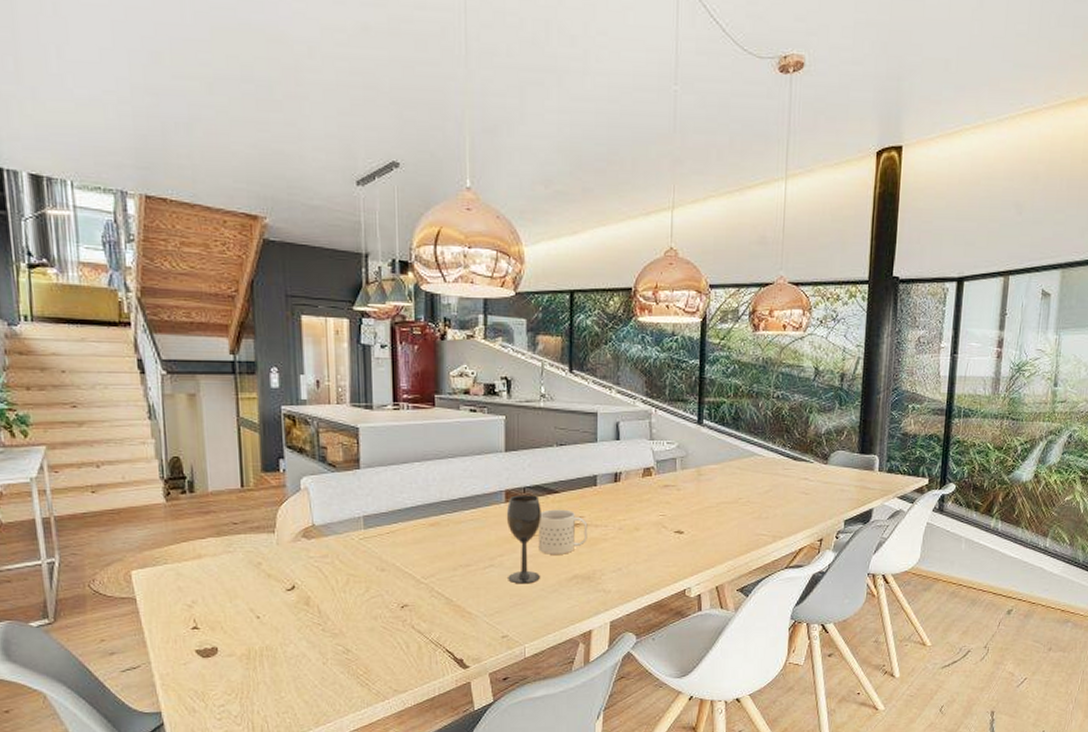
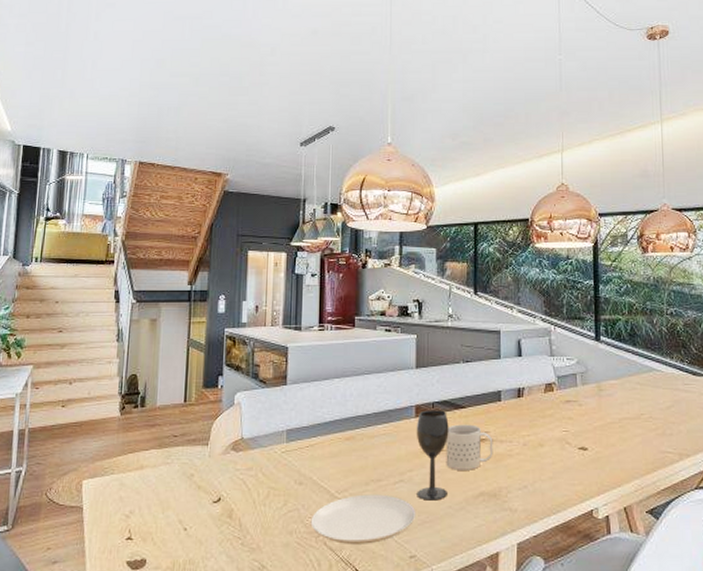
plate: none [396,579,508,627] -> present [310,494,416,544]

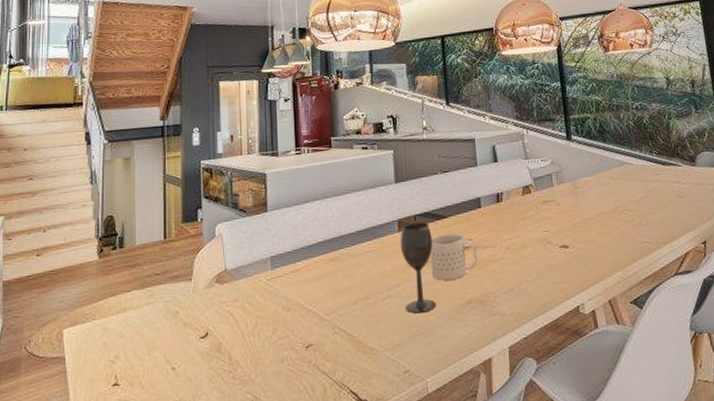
plate: present [310,494,416,544] -> none [301,312,407,367]

